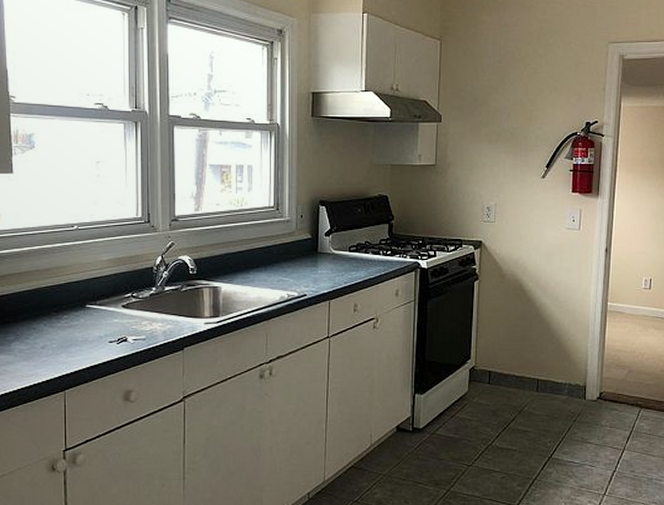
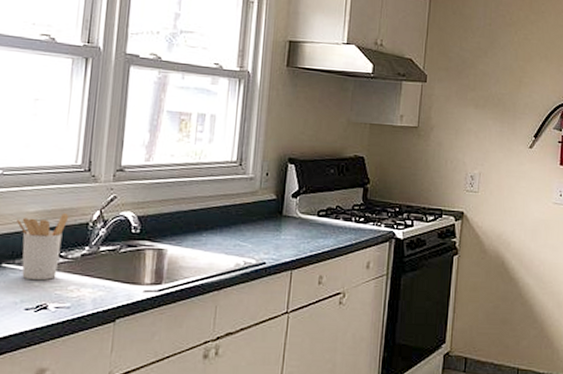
utensil holder: none [94,260,136,318] -> present [17,213,69,281]

